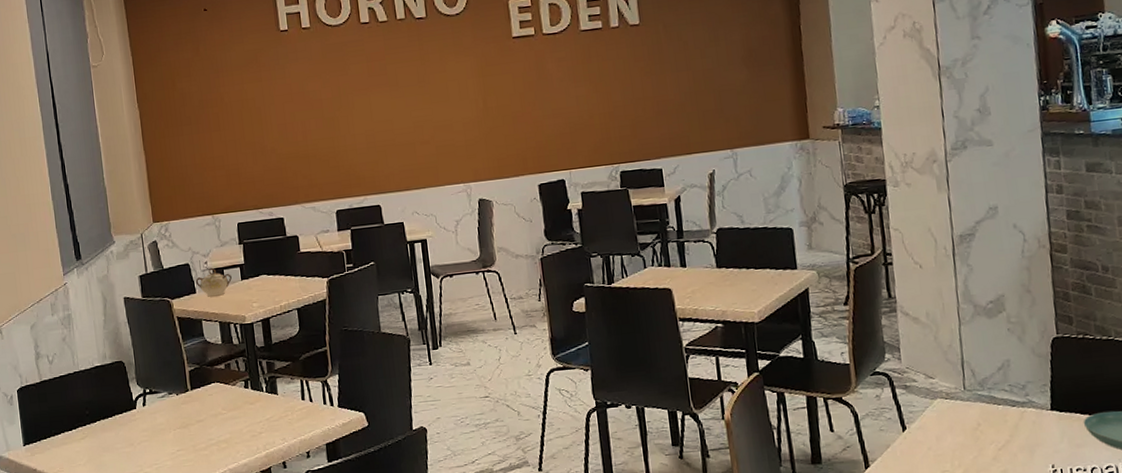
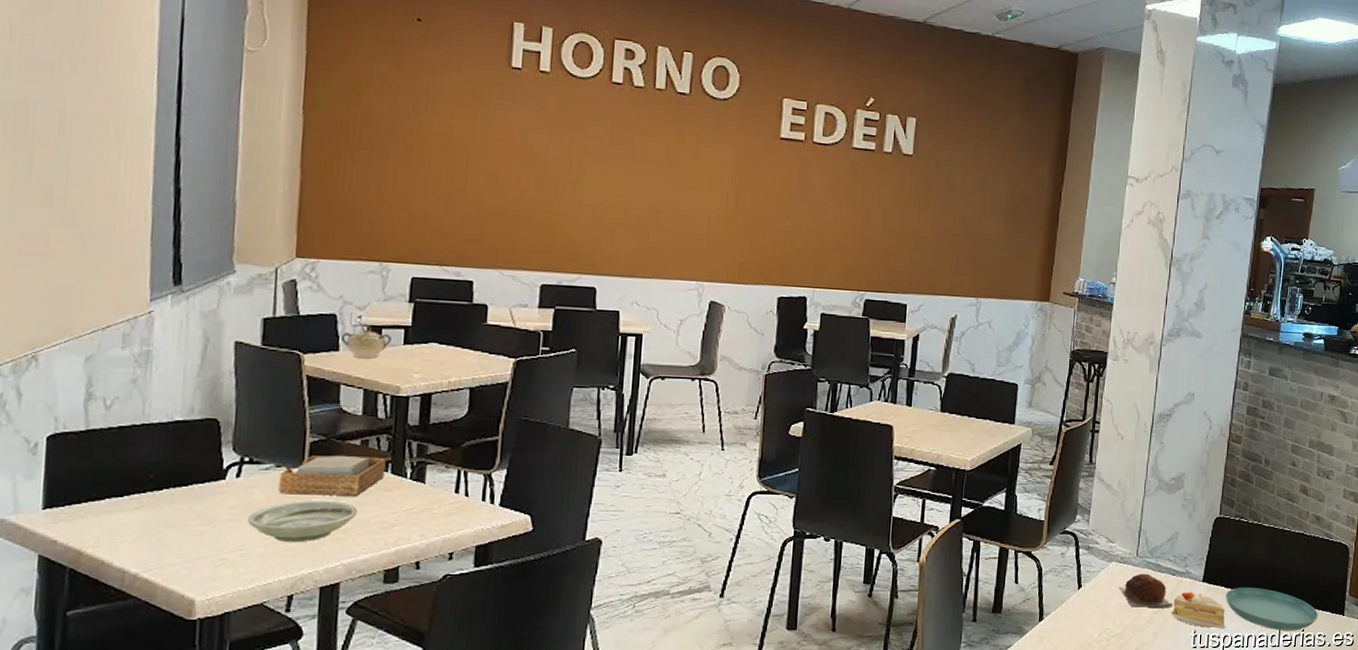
saucer: none [157,417,233,455] -> present [248,501,358,543]
napkin holder: none [172,376,247,416] -> present [279,455,386,496]
pastry: none [949,407,1021,445] -> present [1118,573,1174,609]
pastry: none [1018,422,1092,461] -> present [1170,592,1226,630]

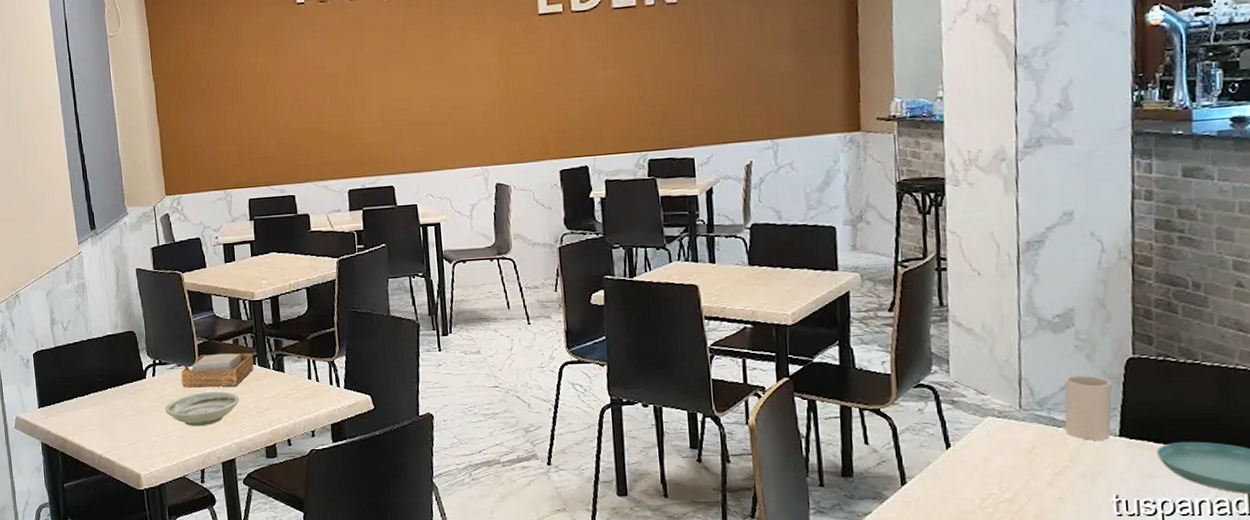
sugar bowl: present [341,323,391,359] -> none [206,242,242,272]
pastry: present [1118,573,1174,609] -> none [1000,428,1082,470]
cup: none [1166,530,1202,584] -> present [1064,375,1112,440]
pastry: present [1170,592,1226,630] -> none [1078,448,1164,494]

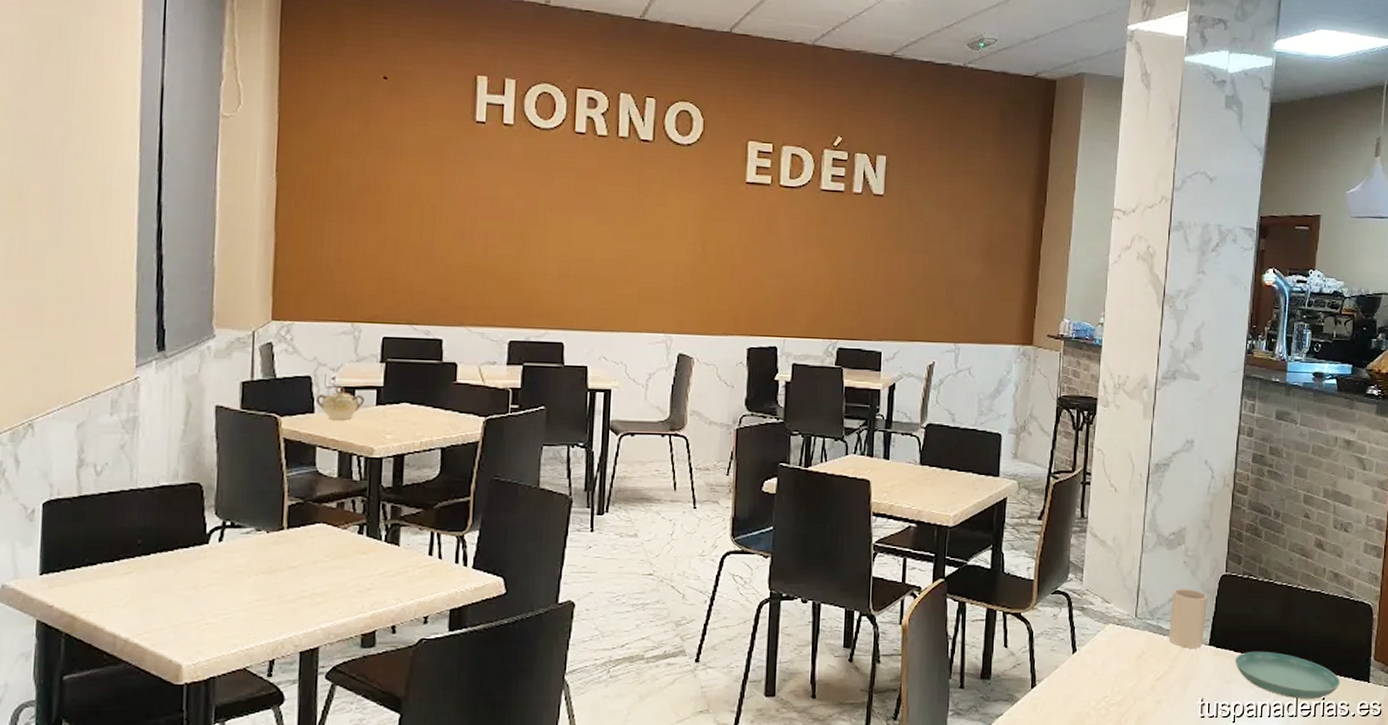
saucer: present [165,391,239,427] -> none [230,564,335,607]
napkin holder: present [181,353,254,388] -> none [259,518,361,559]
sugar bowl: none [206,242,242,272] -> present [316,385,364,420]

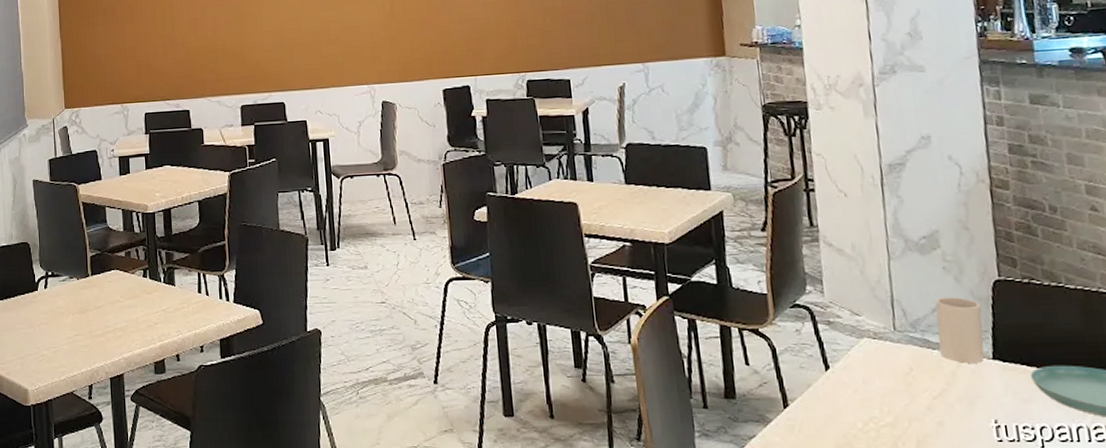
sugar bowl: present [316,385,364,420] -> none [102,155,136,184]

